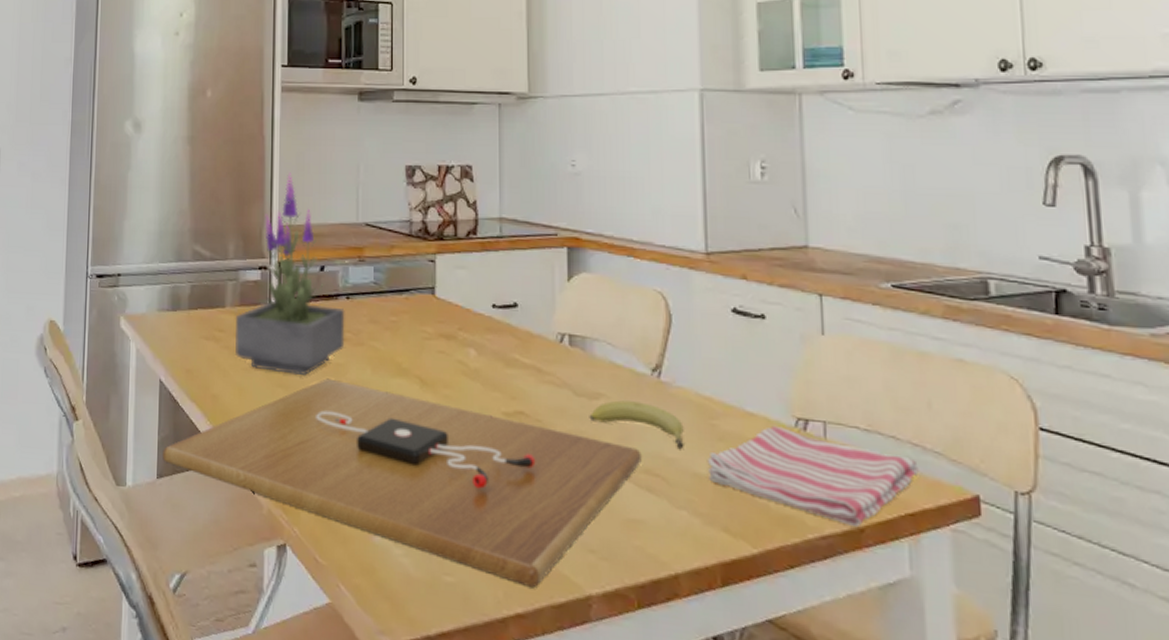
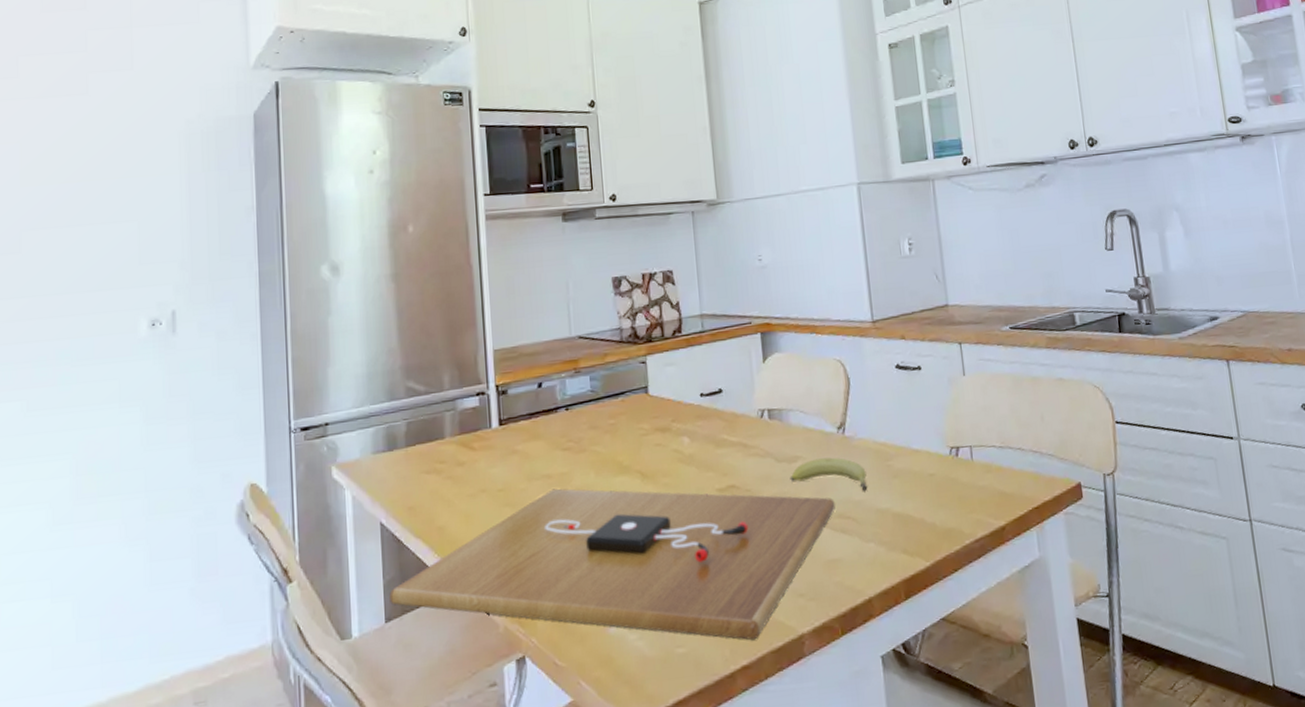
potted plant: present [235,172,345,376] -> none [457,297,568,493]
dish towel: present [706,425,919,528] -> none [886,456,1039,527]

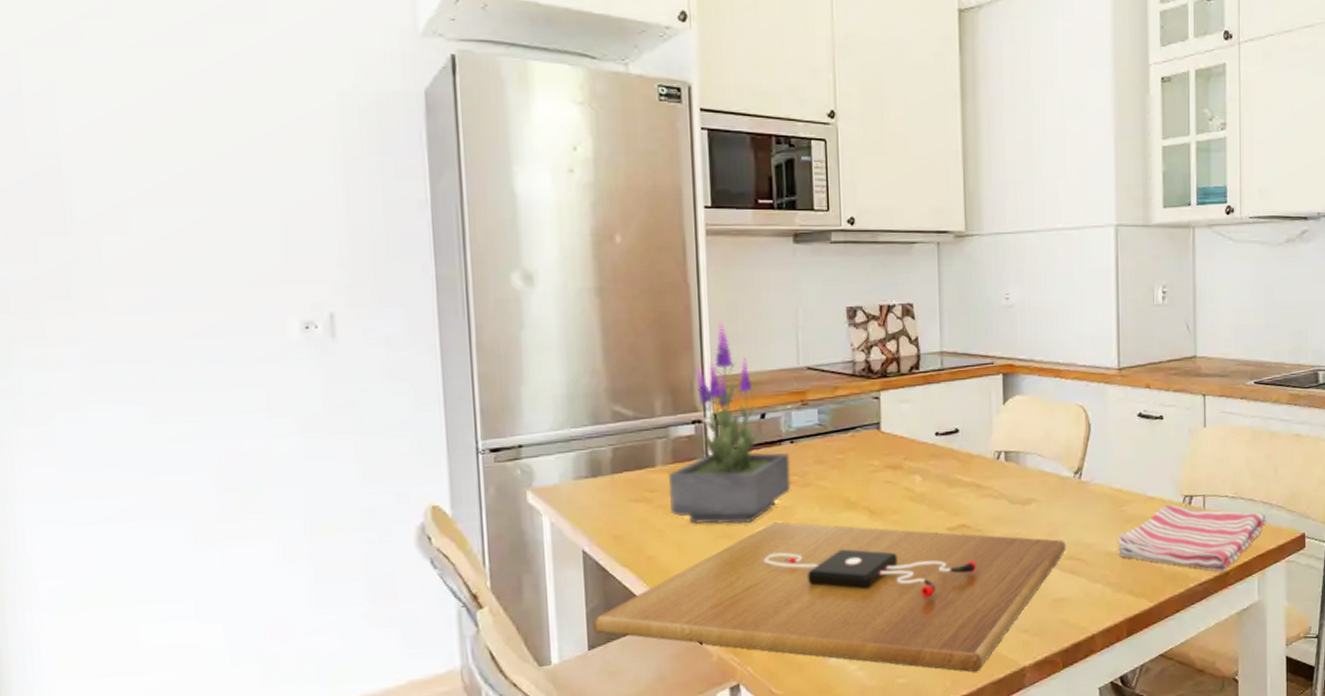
potted plant: none [457,297,568,493] -> present [669,320,791,524]
fruit: present [790,457,868,492] -> none [1022,501,1100,536]
dish towel: none [886,456,1039,527] -> present [1117,504,1267,572]

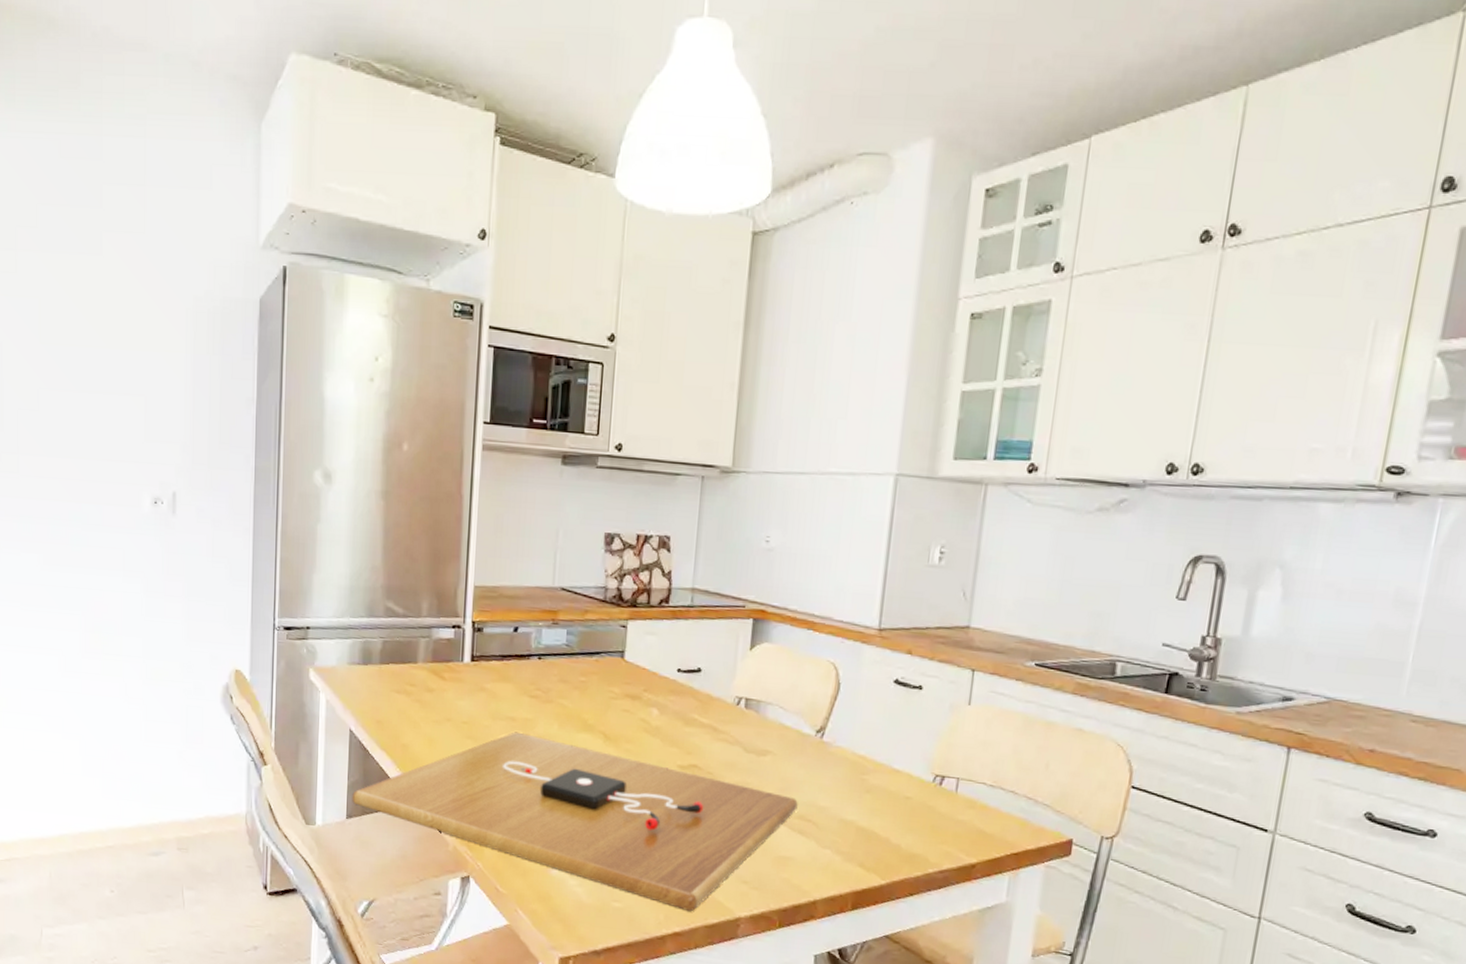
potted plant: present [669,320,791,524] -> none [426,533,536,730]
dish towel: present [1117,504,1267,572] -> none [853,780,1029,864]

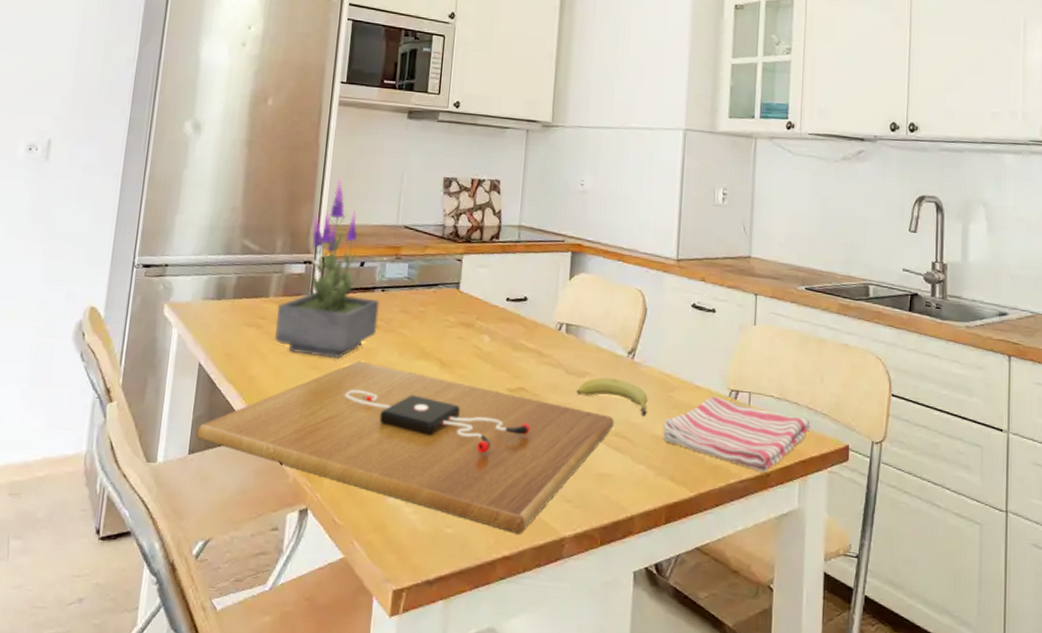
potted plant: none [426,533,536,730] -> present [275,178,380,359]
fruit: none [755,757,838,800] -> present [576,377,648,417]
dish towel: none [853,780,1029,864] -> present [662,395,811,473]

